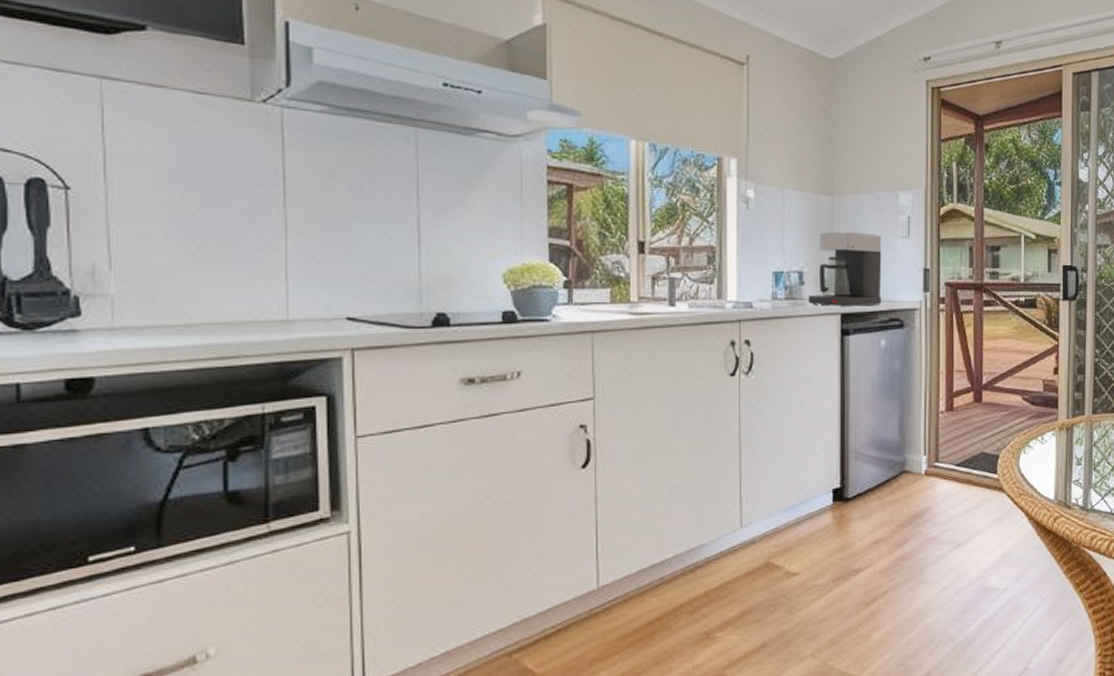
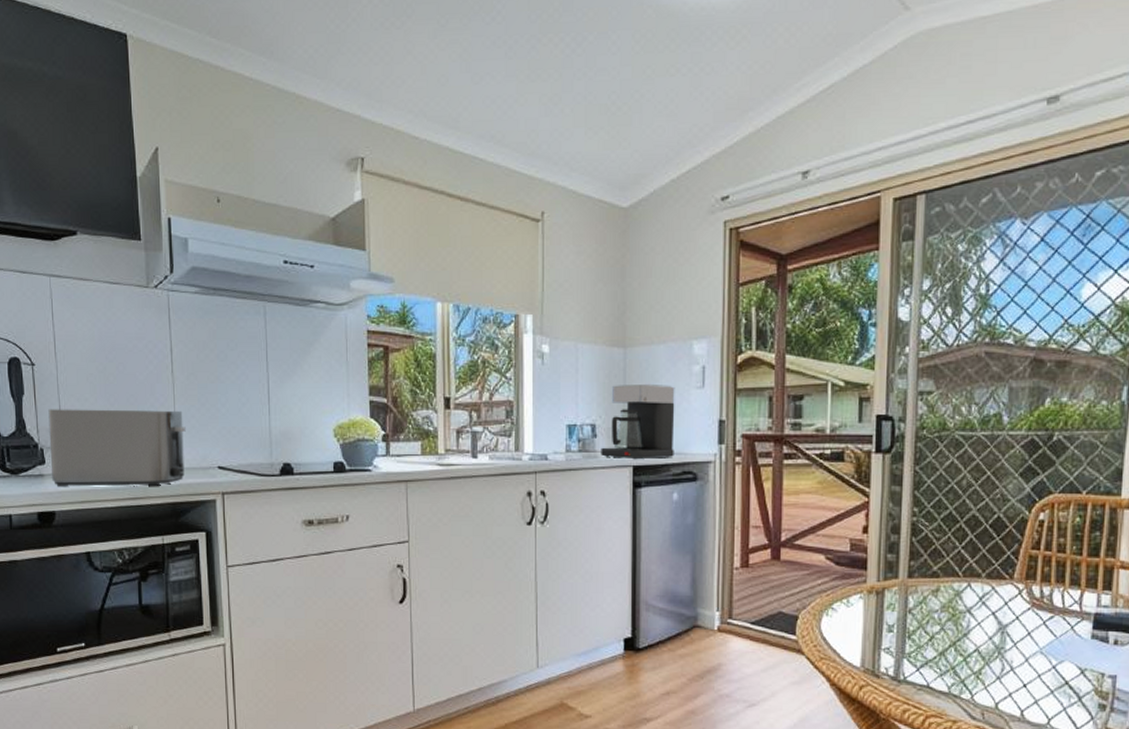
toaster: none [89,246,302,346] -> present [48,409,186,488]

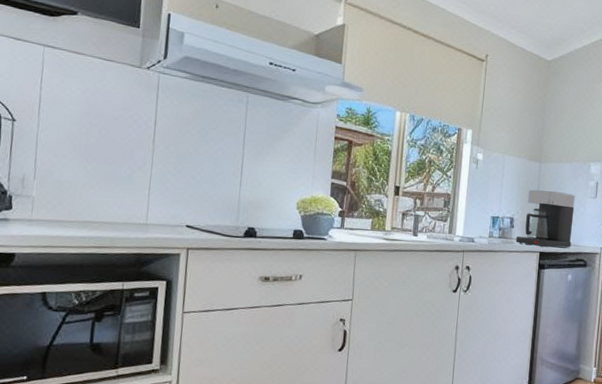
toaster: present [48,409,186,488] -> none [16,161,160,238]

